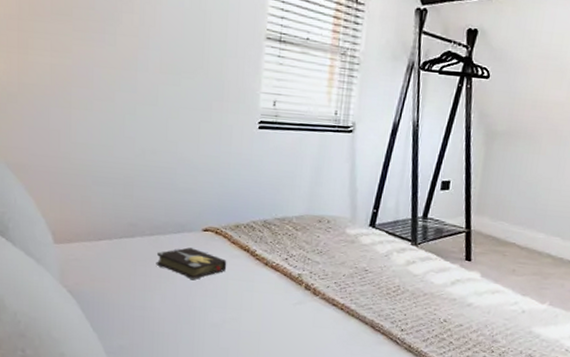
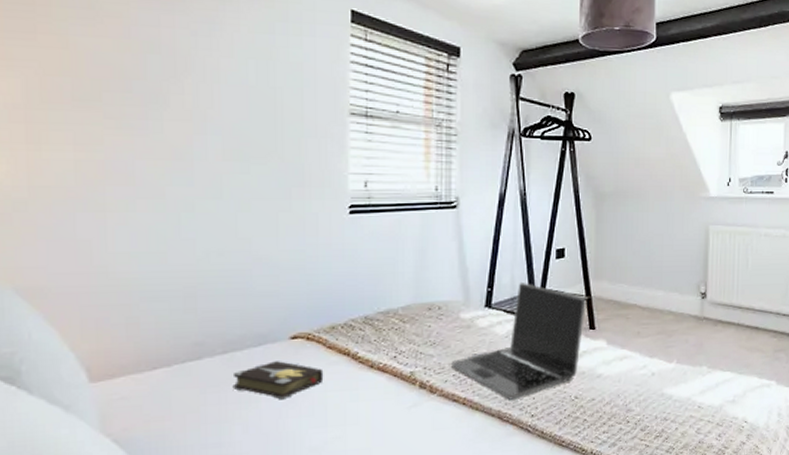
laptop: none [334,207,465,313] -> present [451,281,586,400]

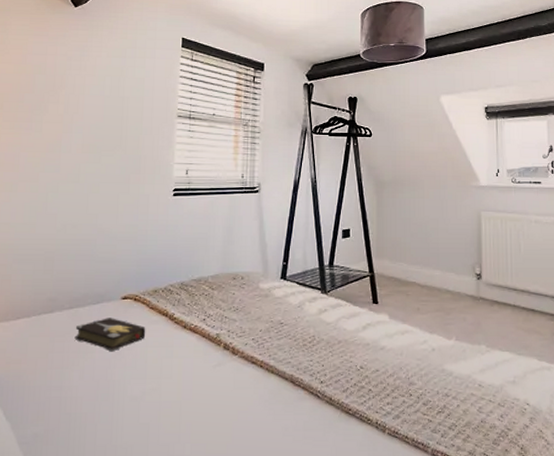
laptop: present [451,281,586,400] -> none [251,257,369,365]

